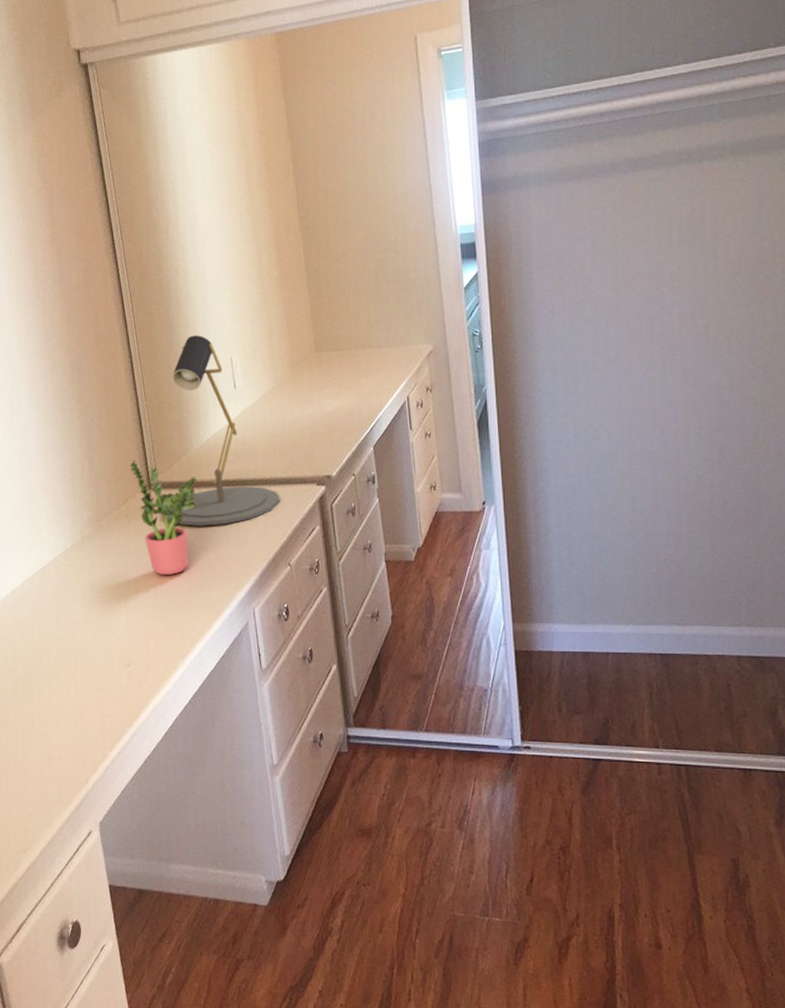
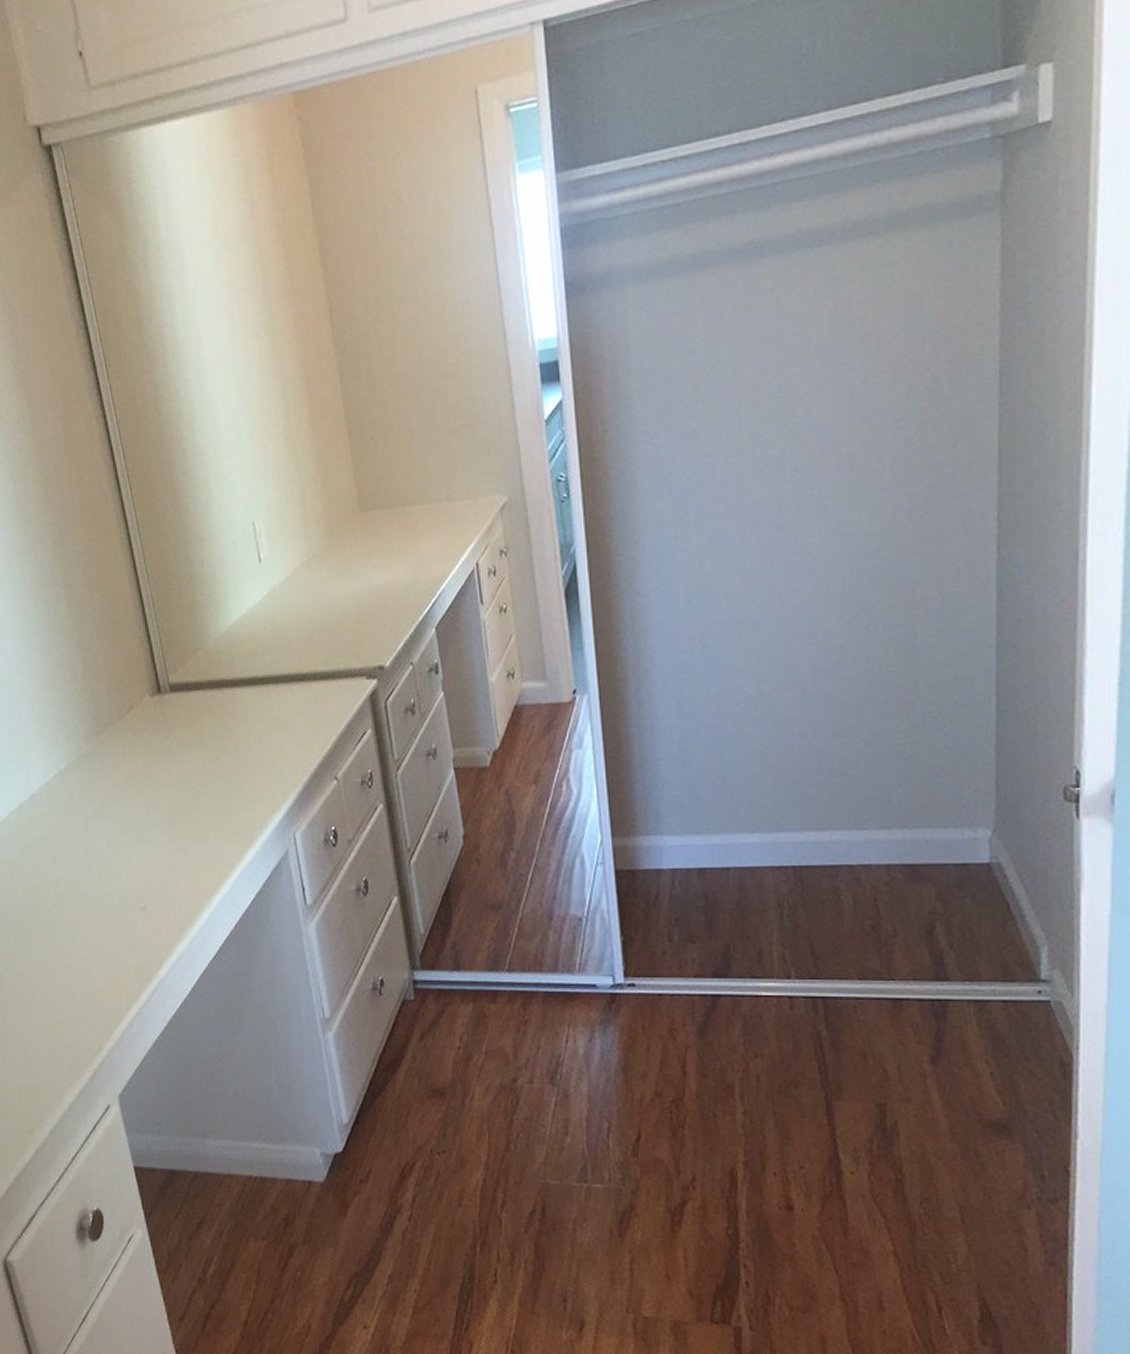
potted plant: present [129,460,197,576] -> none [133,657,217,799]
desk lamp: present [165,335,281,526] -> none [180,496,323,736]

